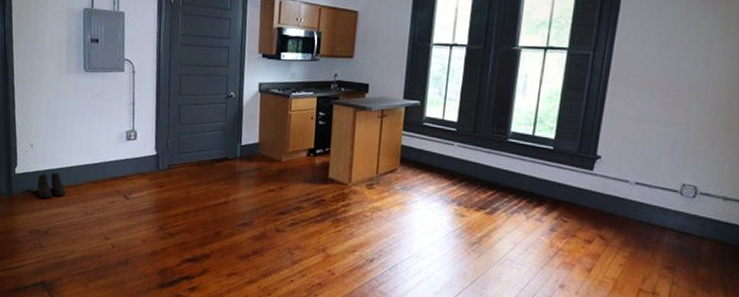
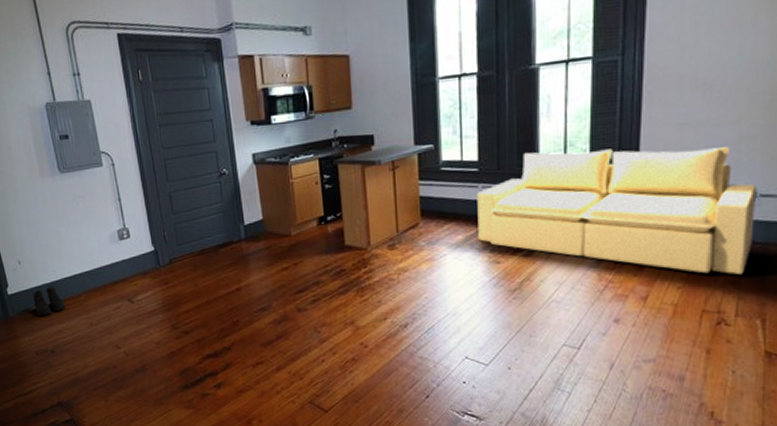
sofa: none [448,122,699,262] -> present [477,147,758,274]

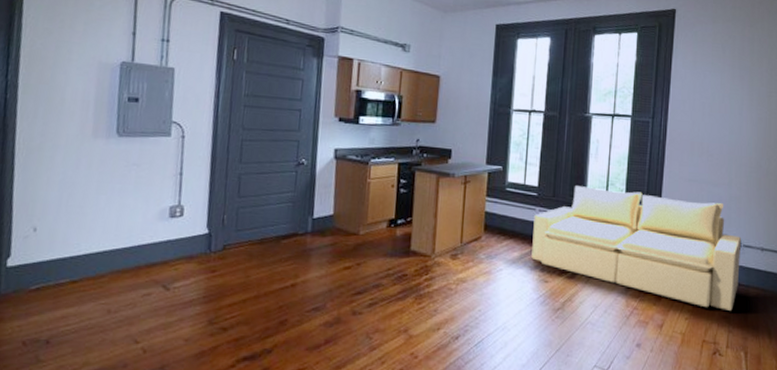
boots: present [32,286,66,316] -> none [38,261,82,297]

